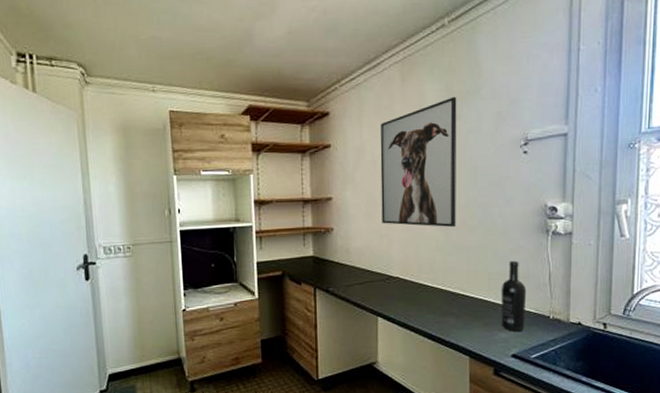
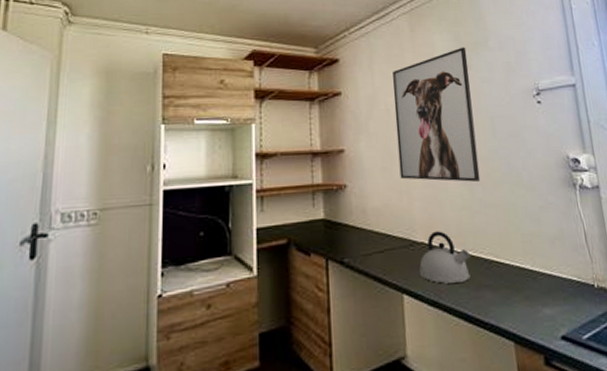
kettle: none [392,268,439,311] -> present [418,231,471,284]
wine bottle: present [501,260,527,331] -> none [536,218,570,306]

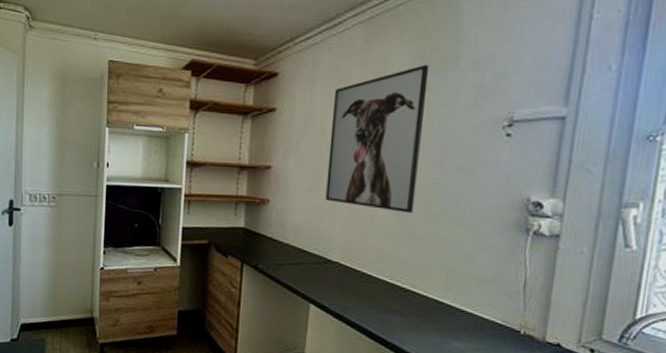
kettle: present [418,231,471,284] -> none [328,254,385,304]

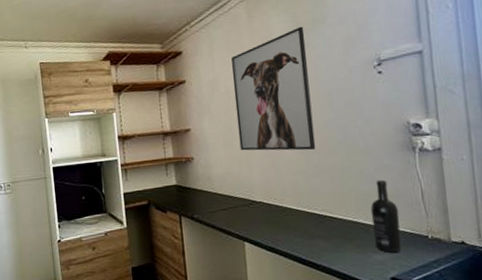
wine bottle: none [458,259,494,343] -> present [370,179,402,253]

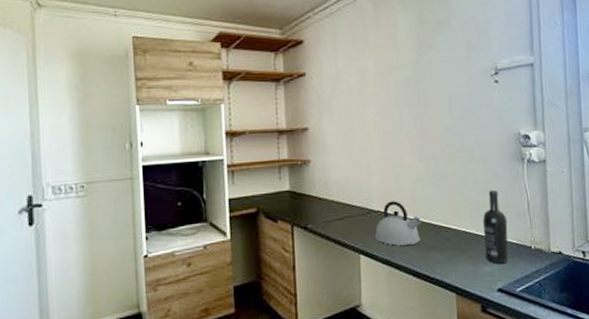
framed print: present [231,26,316,151] -> none [355,27,435,157]
kettle: none [258,192,305,235] -> present [374,201,421,246]

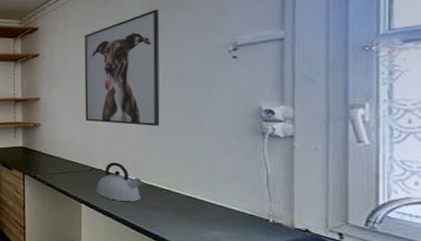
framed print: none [355,27,435,157] -> present [84,9,160,126]
wine bottle: present [482,189,508,264] -> none [210,160,240,231]

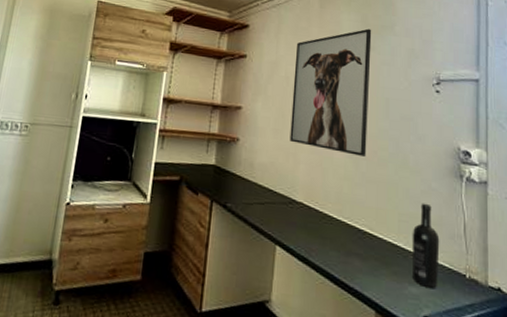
kettle: present [95,162,142,202] -> none [293,194,345,247]
wine bottle: none [210,160,240,231] -> present [411,203,440,288]

